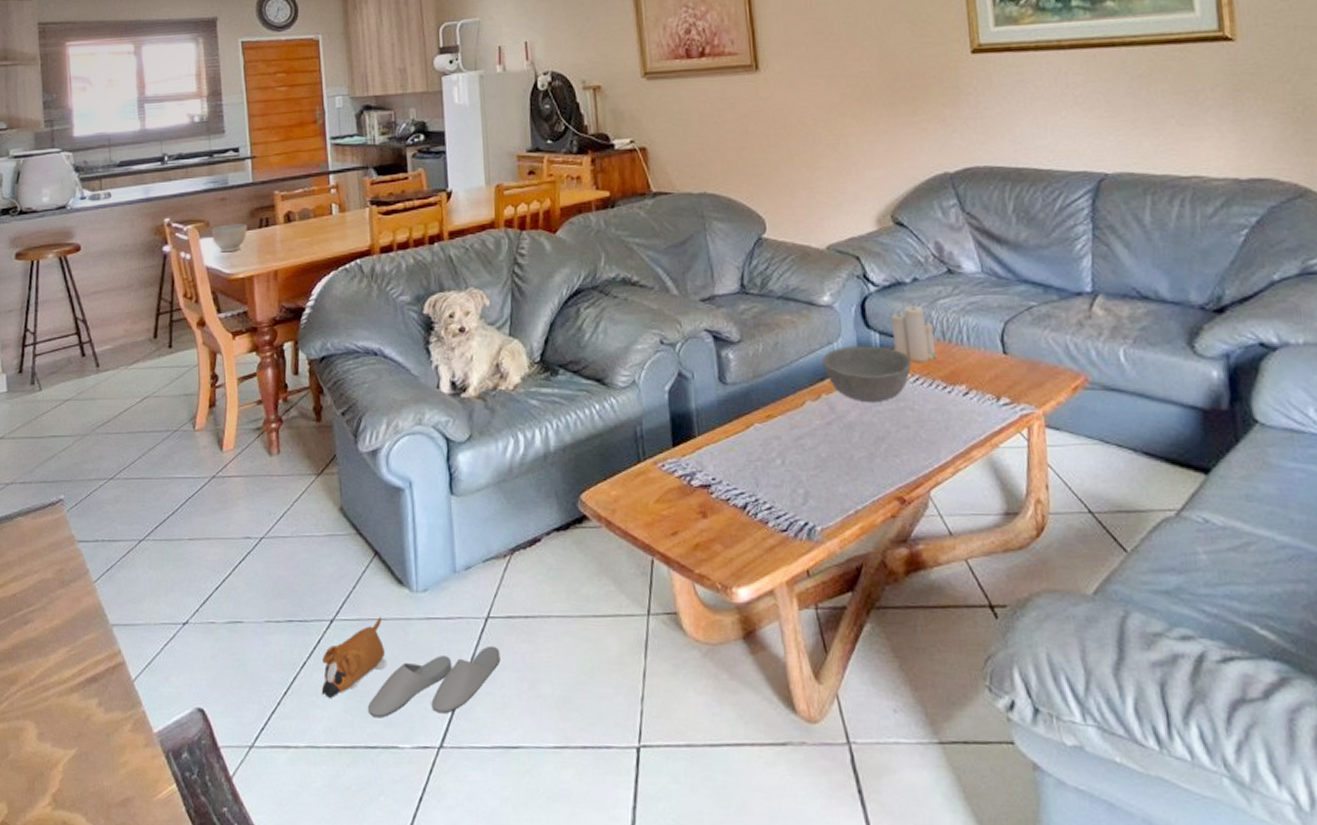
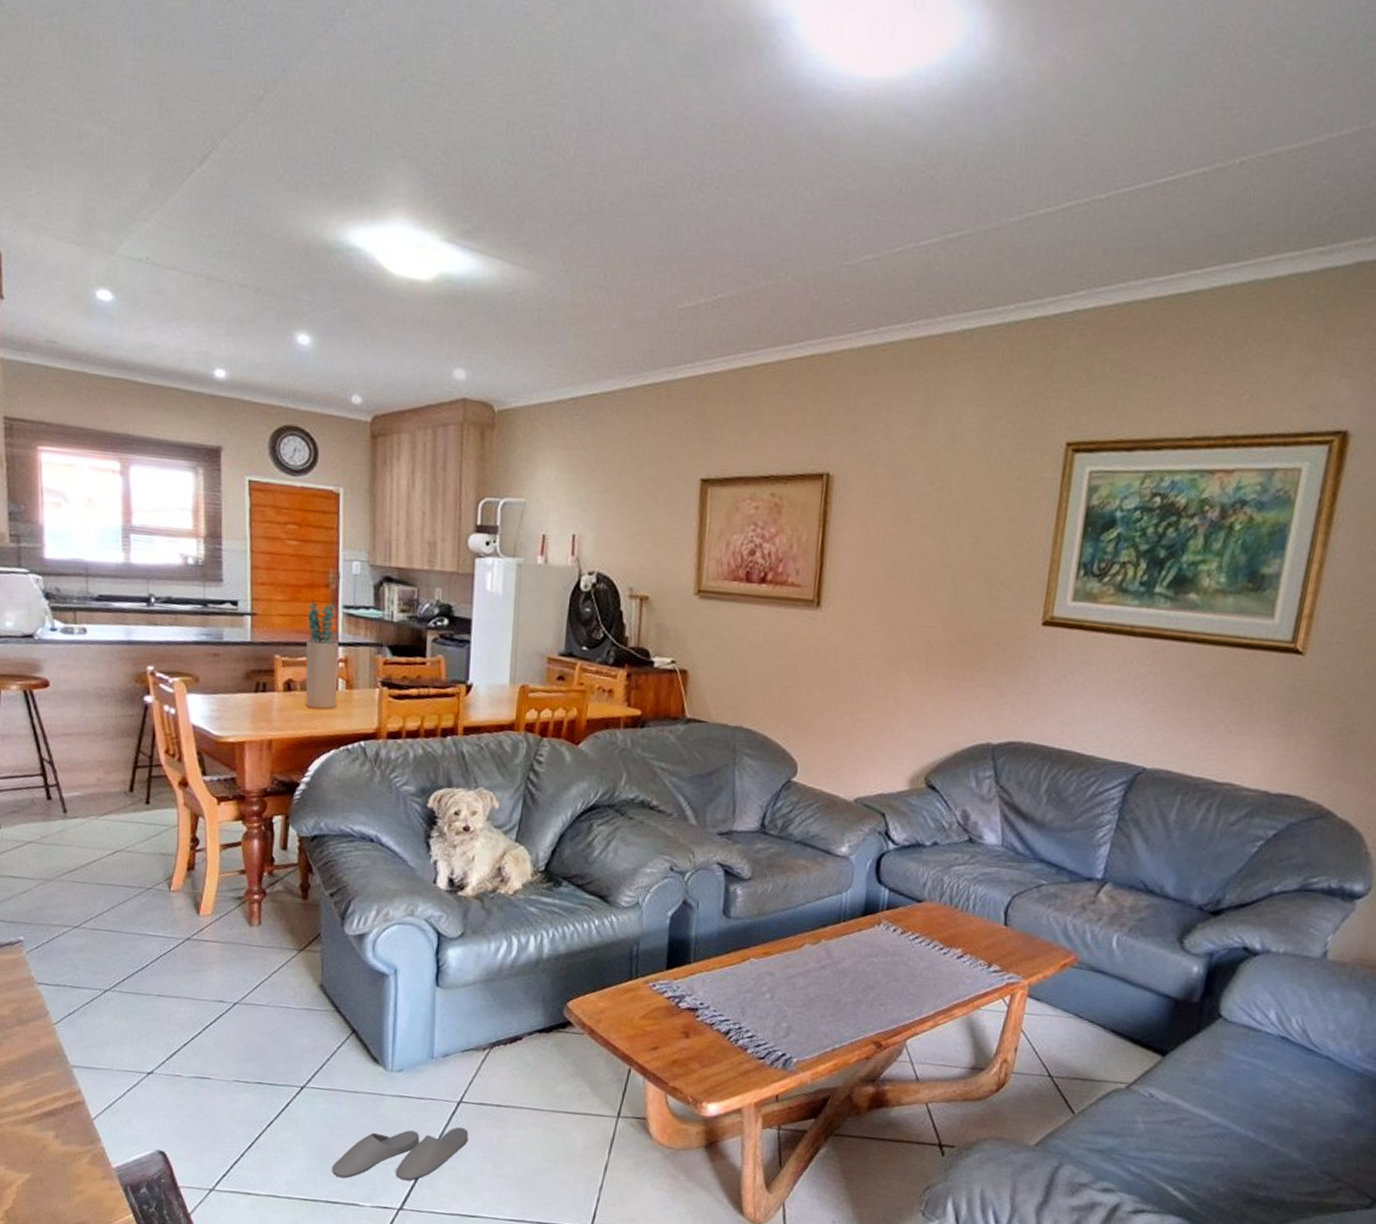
bowl: present [211,224,247,253] -> none [200,683,241,714]
vase: none [300,128,333,236] -> present [305,594,339,711]
dog toy: present [321,617,387,698] -> none [286,1089,355,1156]
bowl: present [823,345,912,401] -> none [828,897,916,954]
candle: present [890,303,938,364] -> none [901,866,943,925]

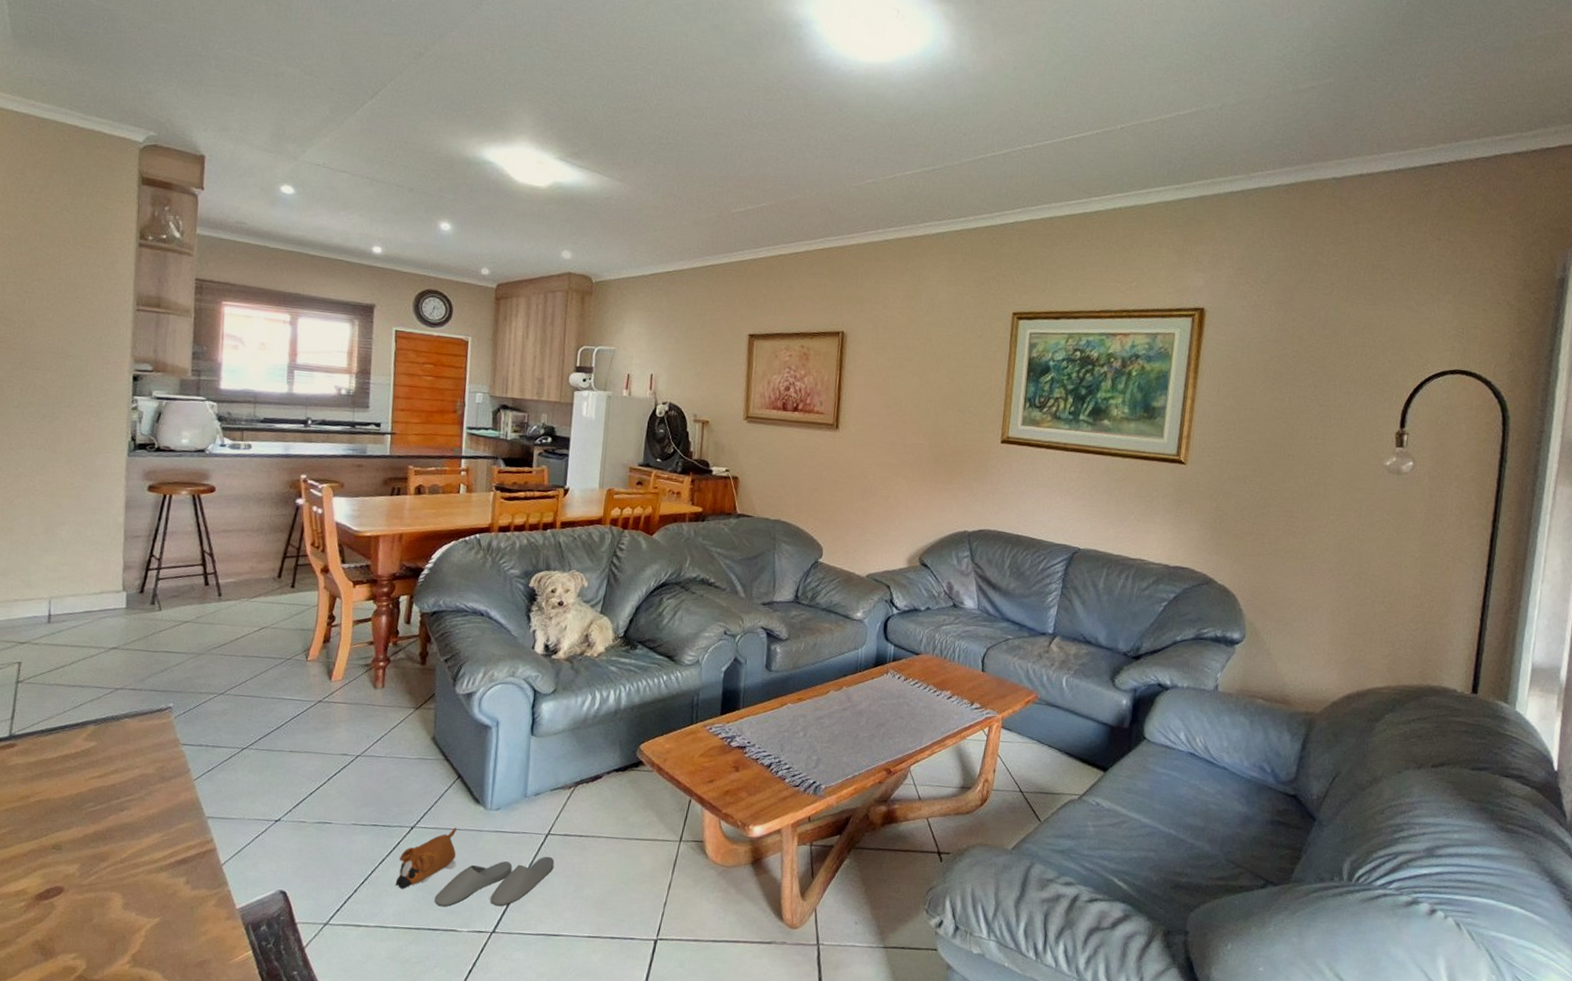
dog toy: none [286,1089,355,1156] -> present [395,827,457,889]
vase: present [305,594,339,711] -> none [431,418,462,510]

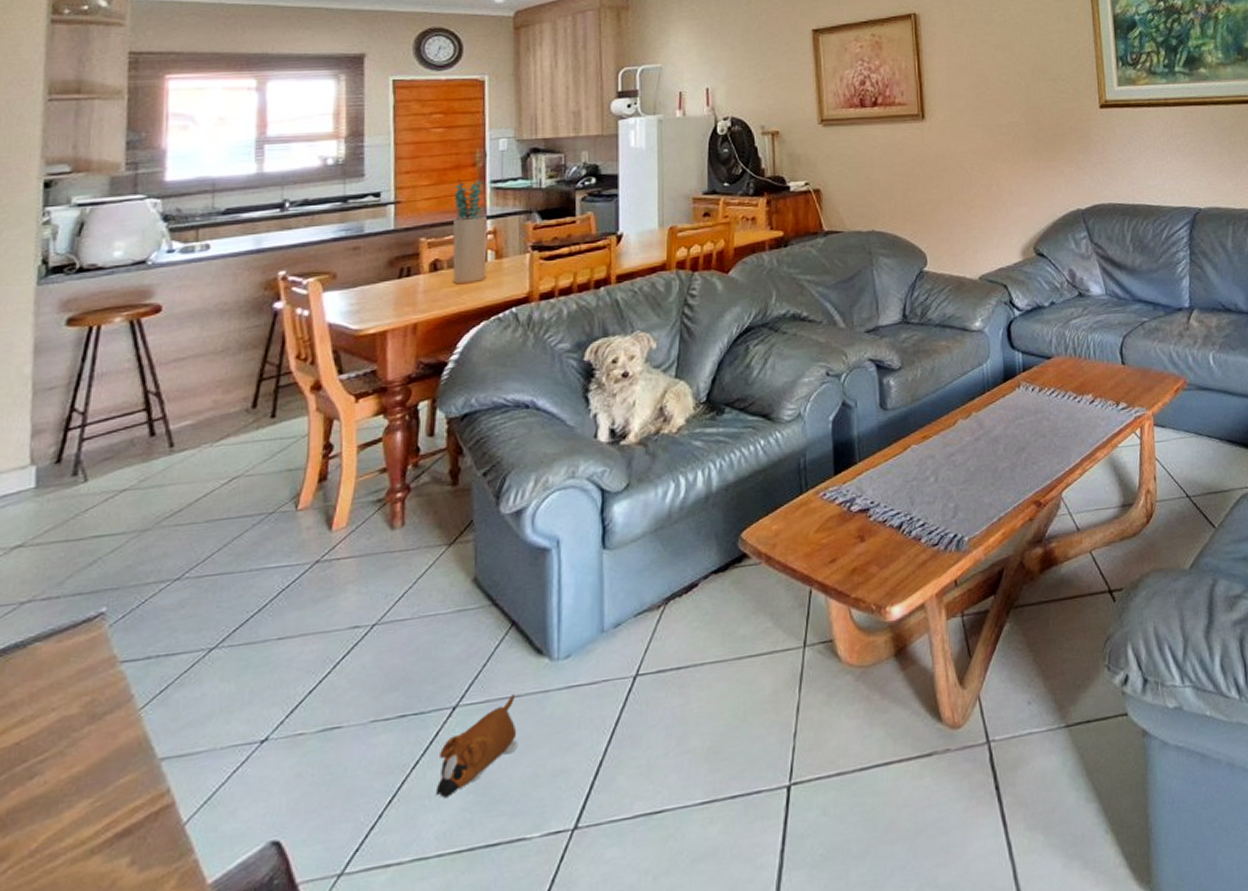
vase: none [431,418,462,510] -> present [452,172,488,285]
slippers: present [434,856,555,907] -> none [491,705,648,810]

